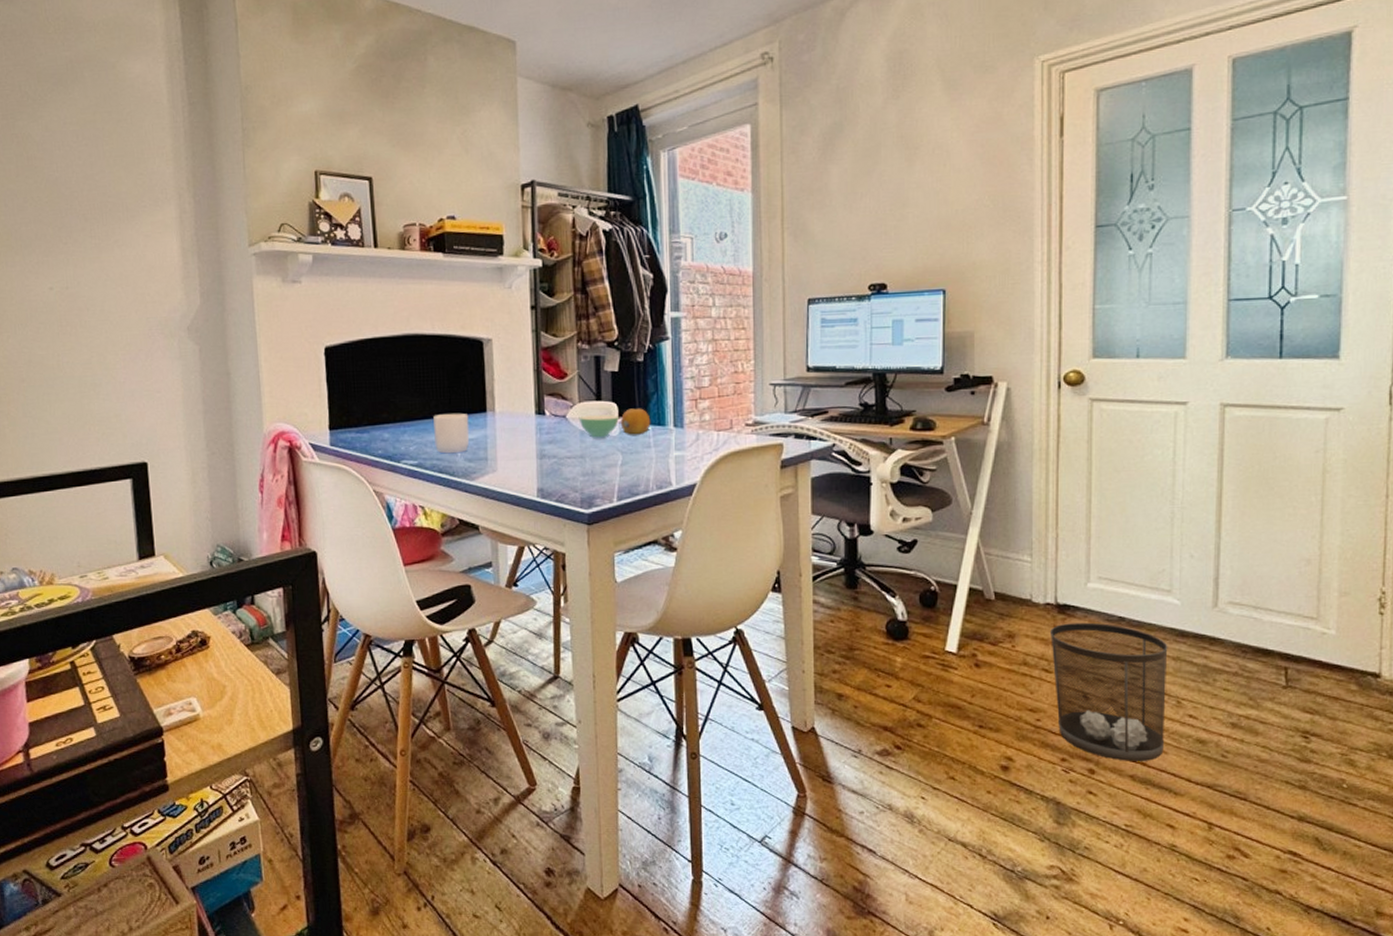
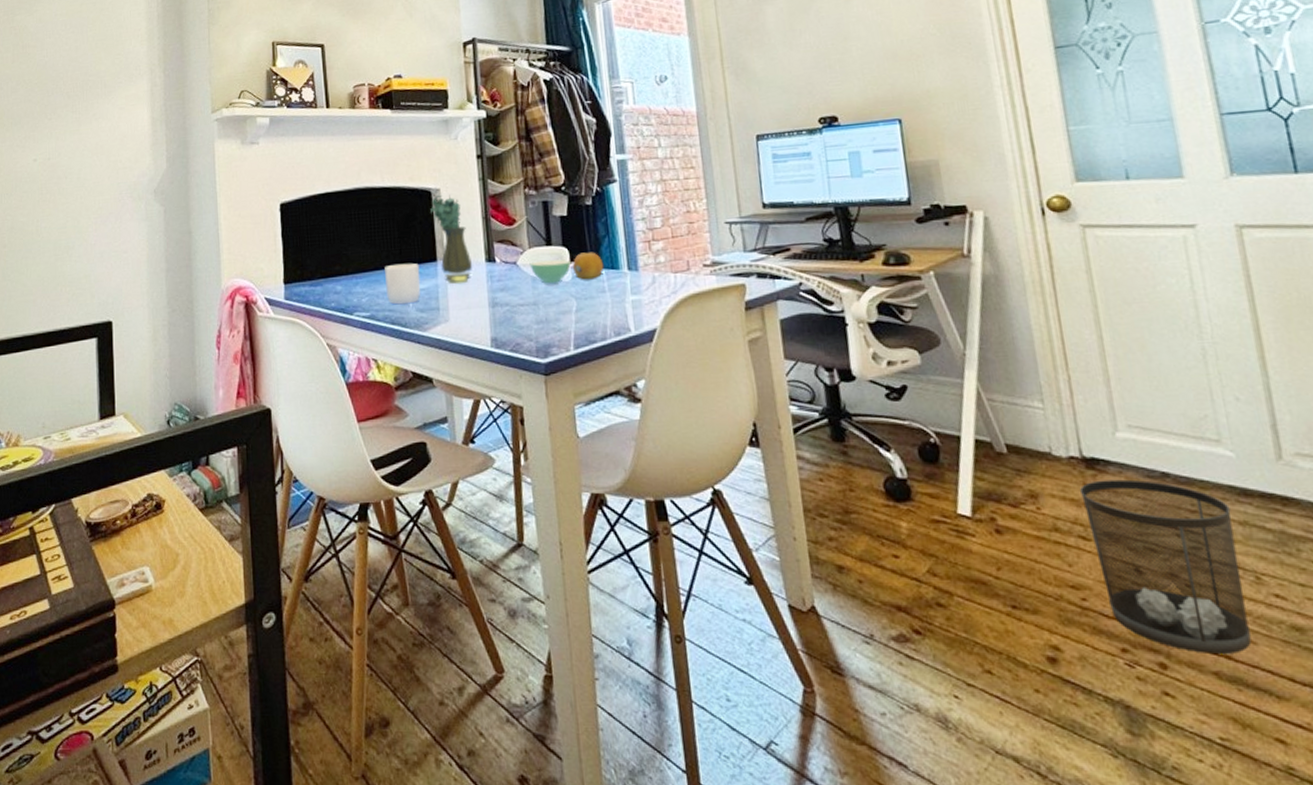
vase: none [482,344,523,436] -> present [430,194,473,285]

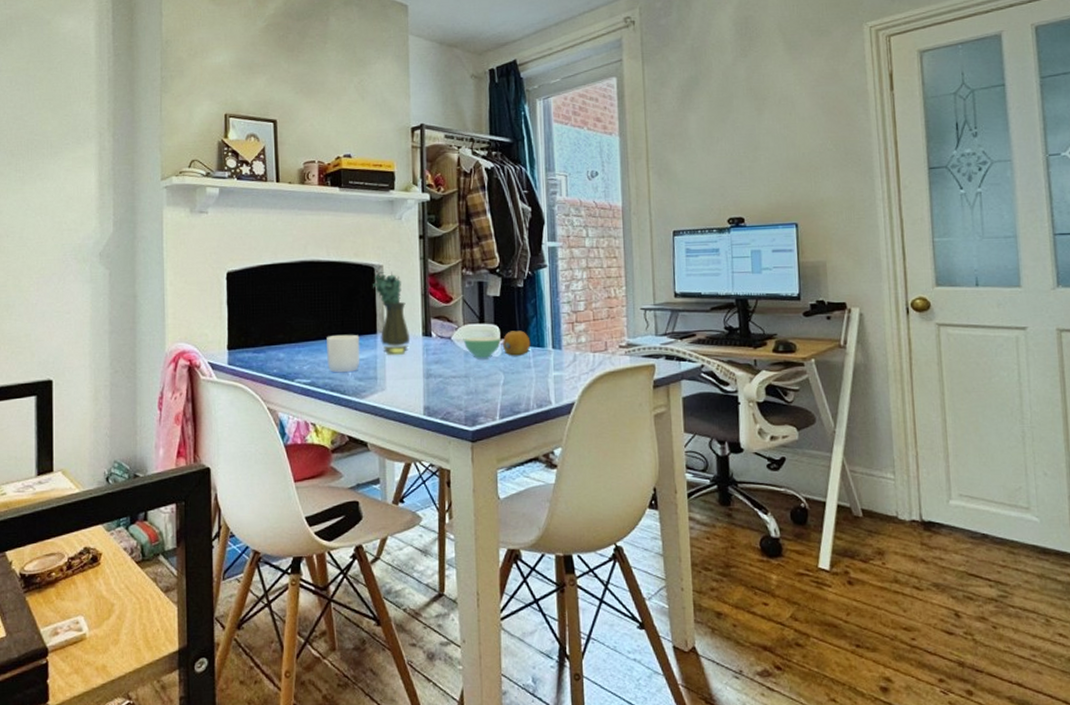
waste bin: present [1079,479,1252,653] -> none [917,539,1038,682]

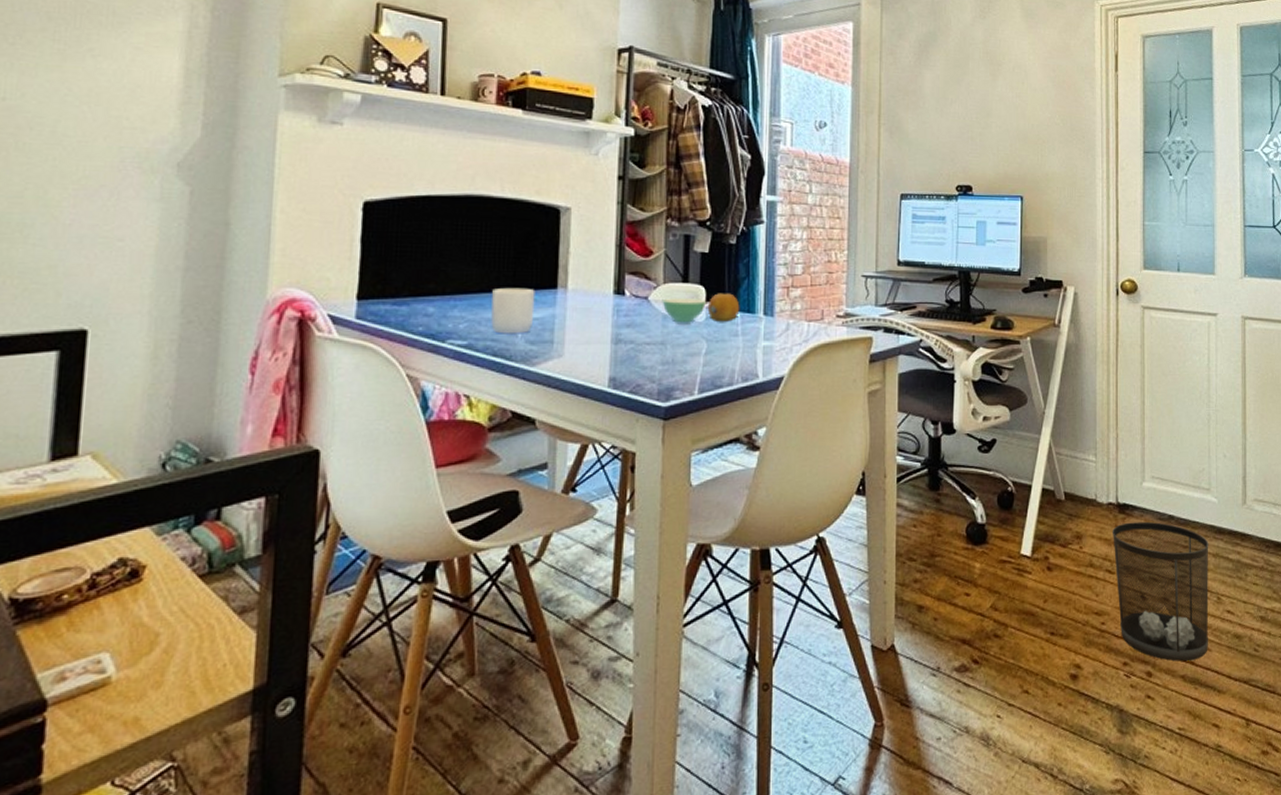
vase: present [373,270,411,356] -> none [557,212,599,316]
waste bin: none [917,539,1038,682] -> present [1111,521,1209,662]

